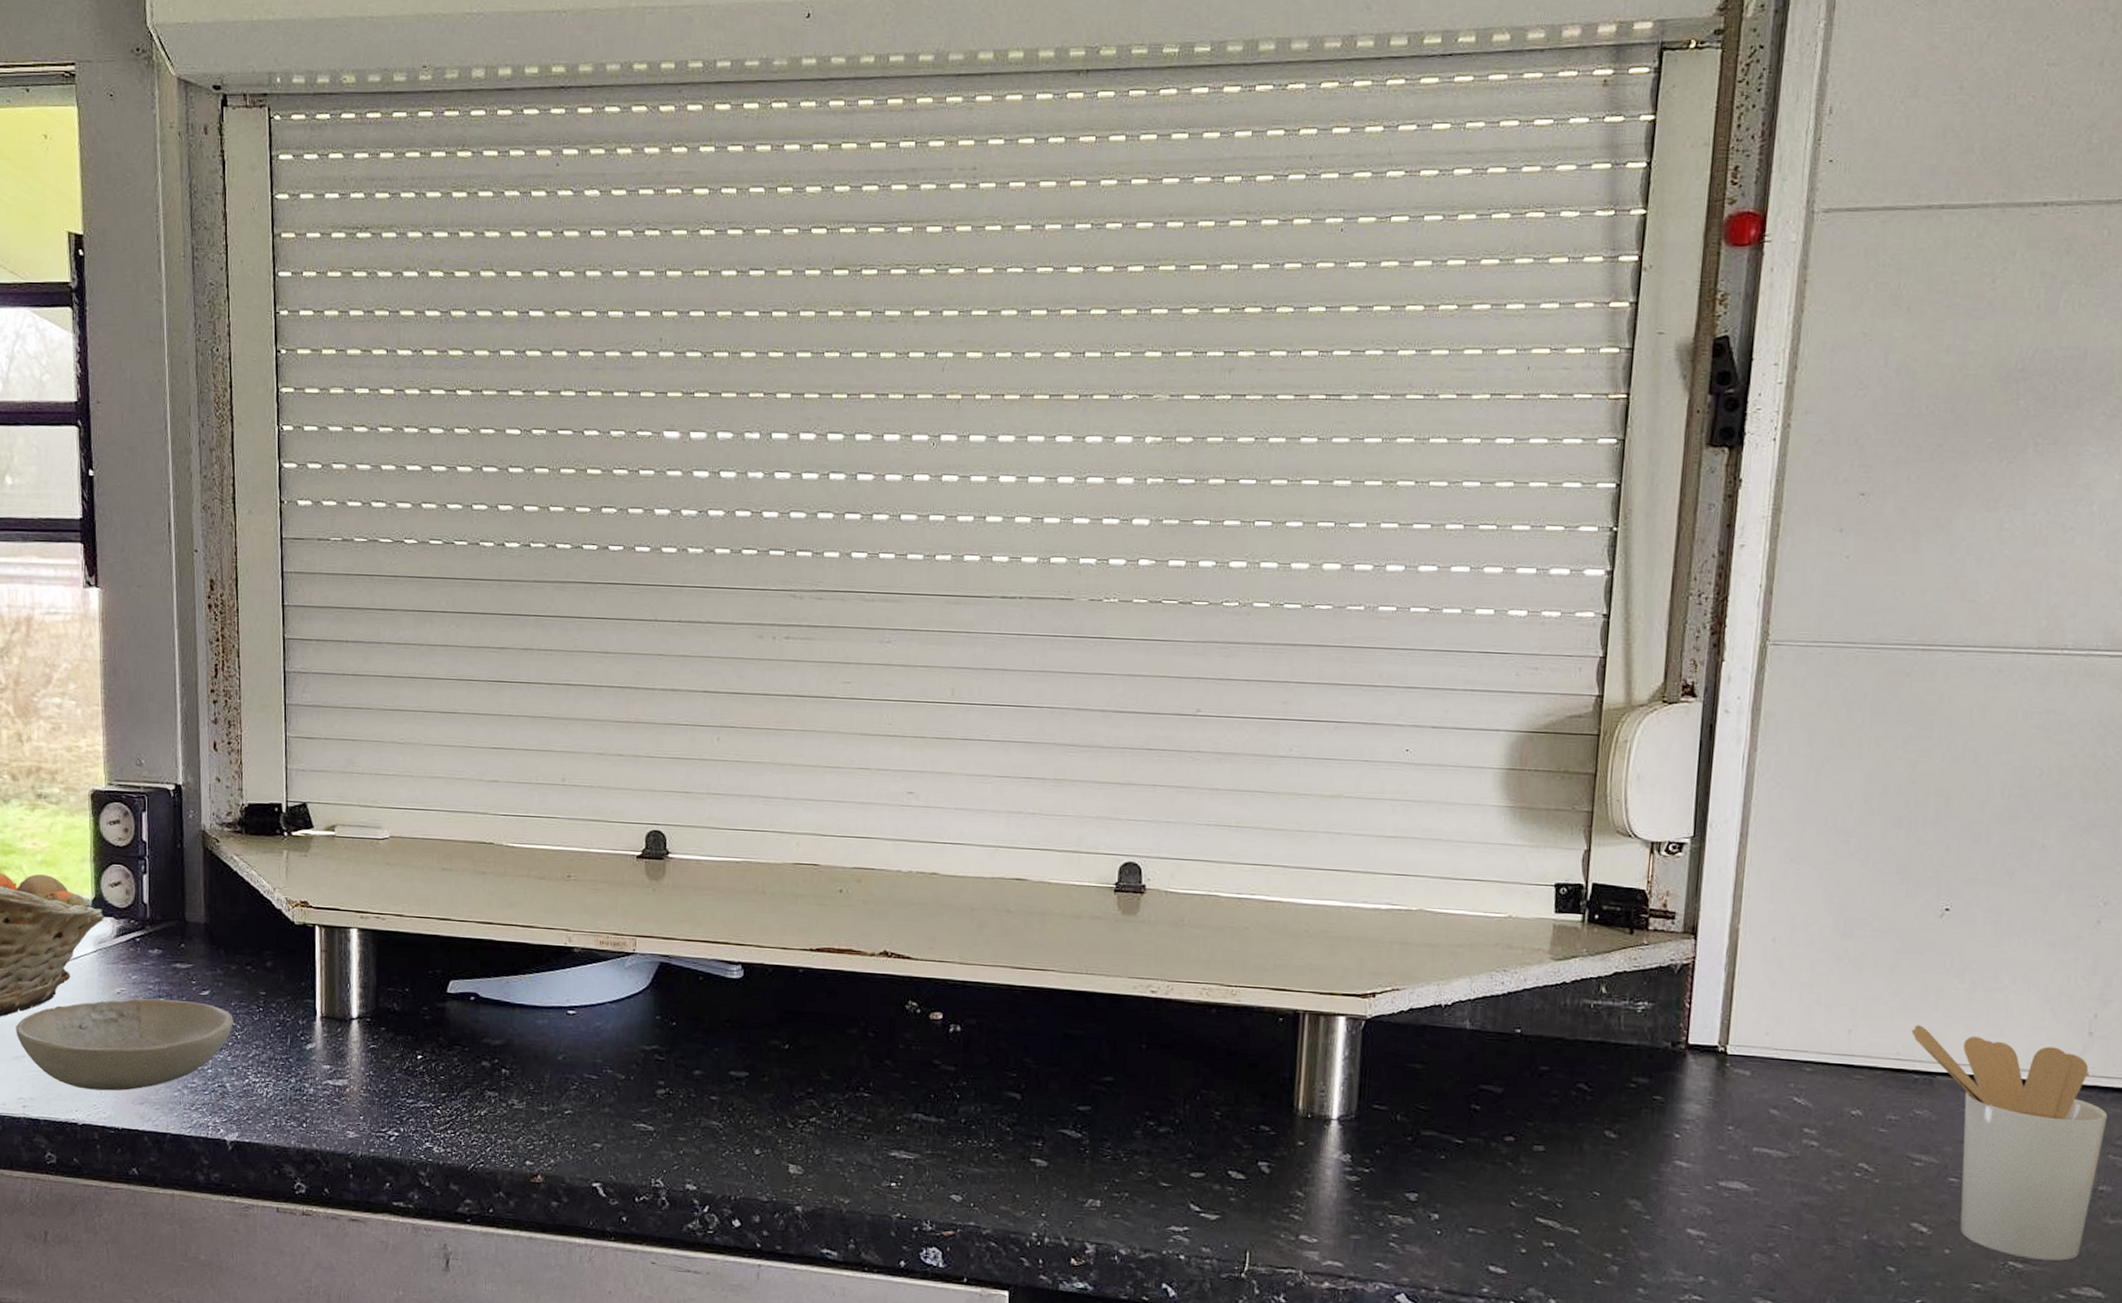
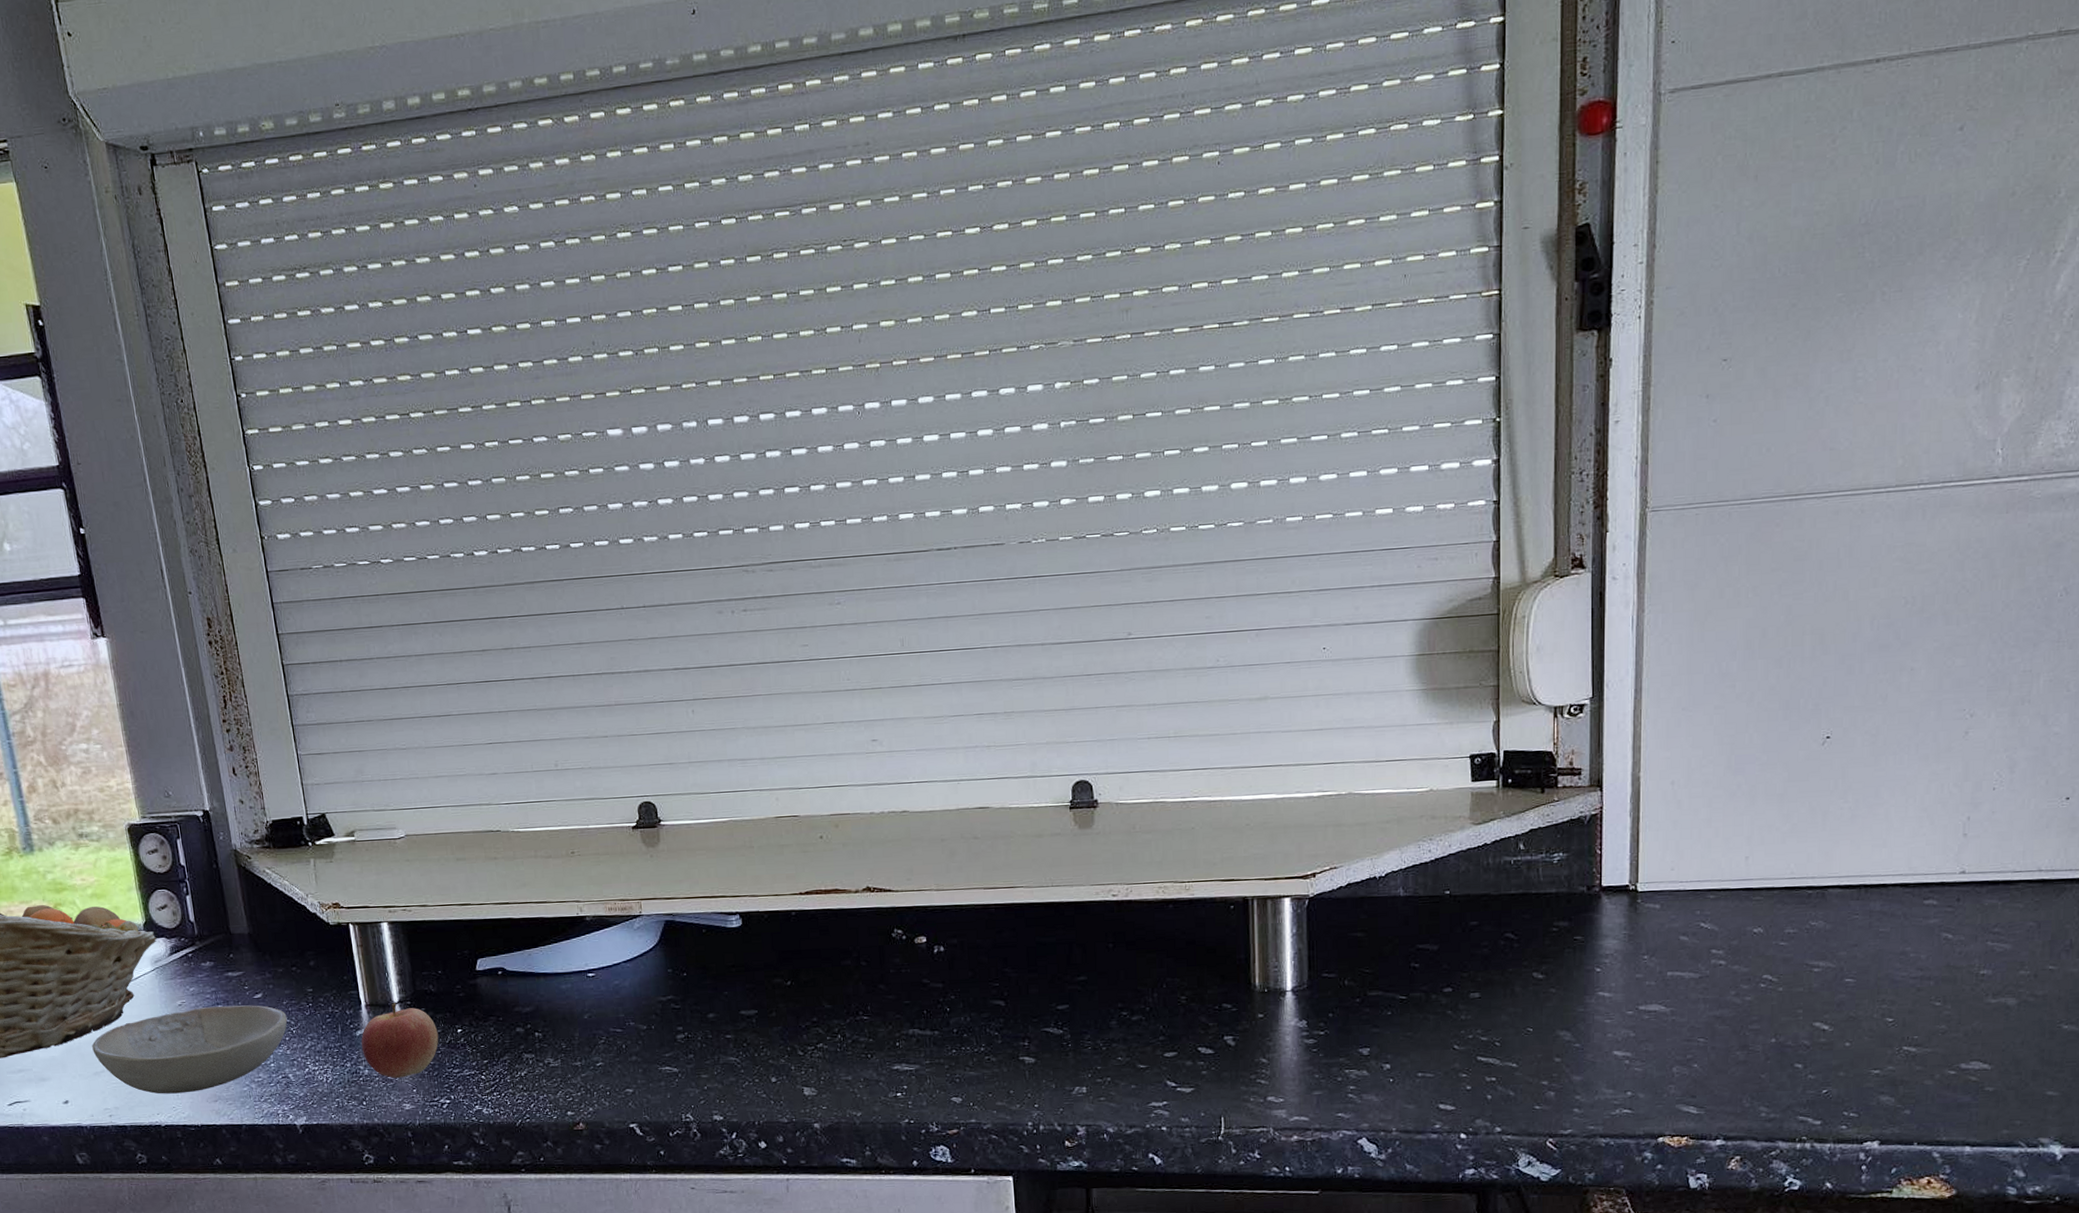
apple: none [309,1018,396,1102] -> present [361,1003,439,1078]
utensil holder: present [1911,1025,2108,1261] -> none [1803,845,1985,1042]

